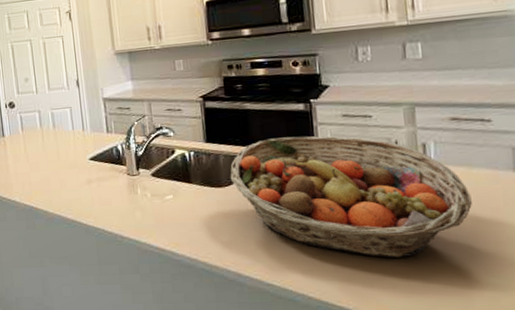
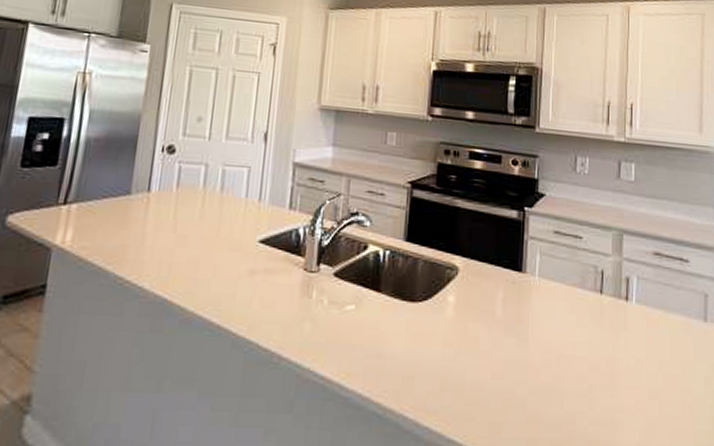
fruit basket: present [230,136,472,258] -> none [426,247,665,415]

